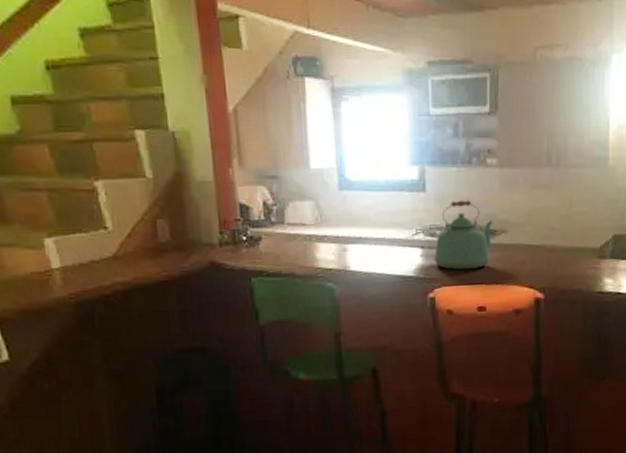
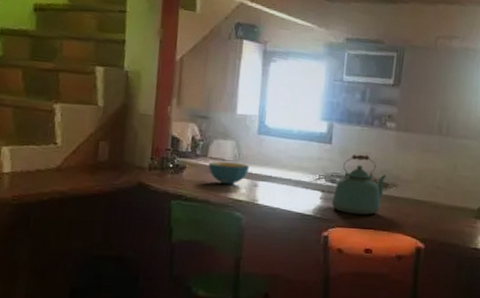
cereal bowl: none [286,226,335,253] -> present [208,161,249,185]

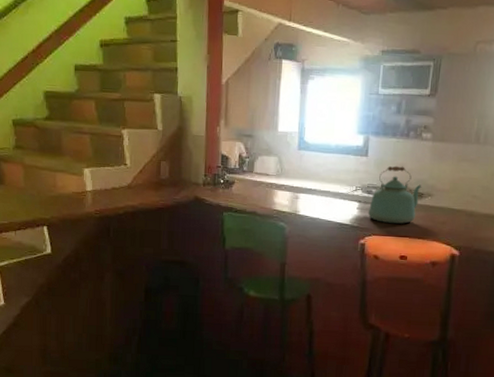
cereal bowl: present [208,161,249,185] -> none [254,176,291,198]

